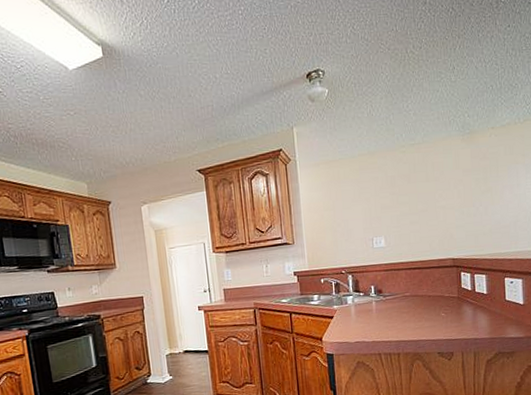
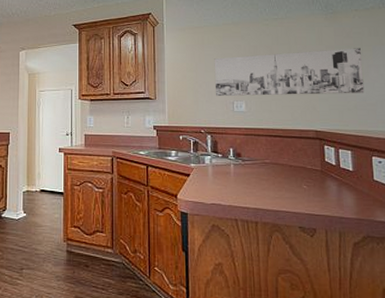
wall art: none [351,169,499,235] -> present [214,48,365,97]

